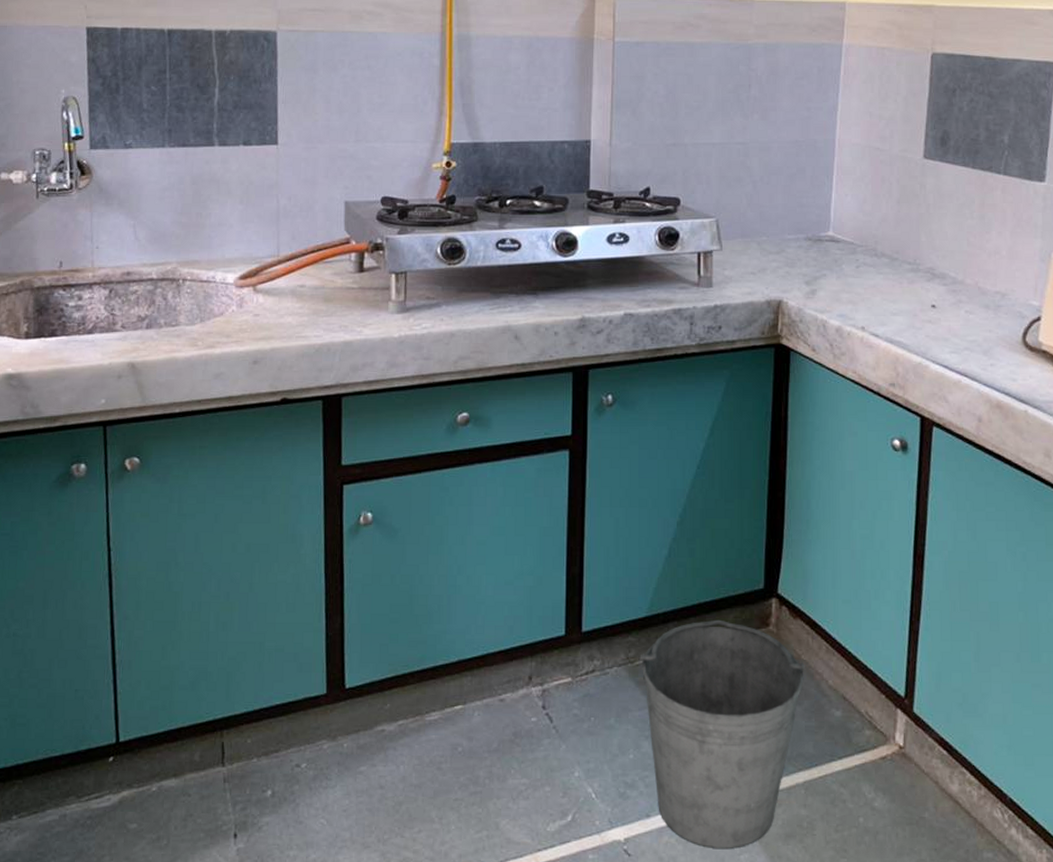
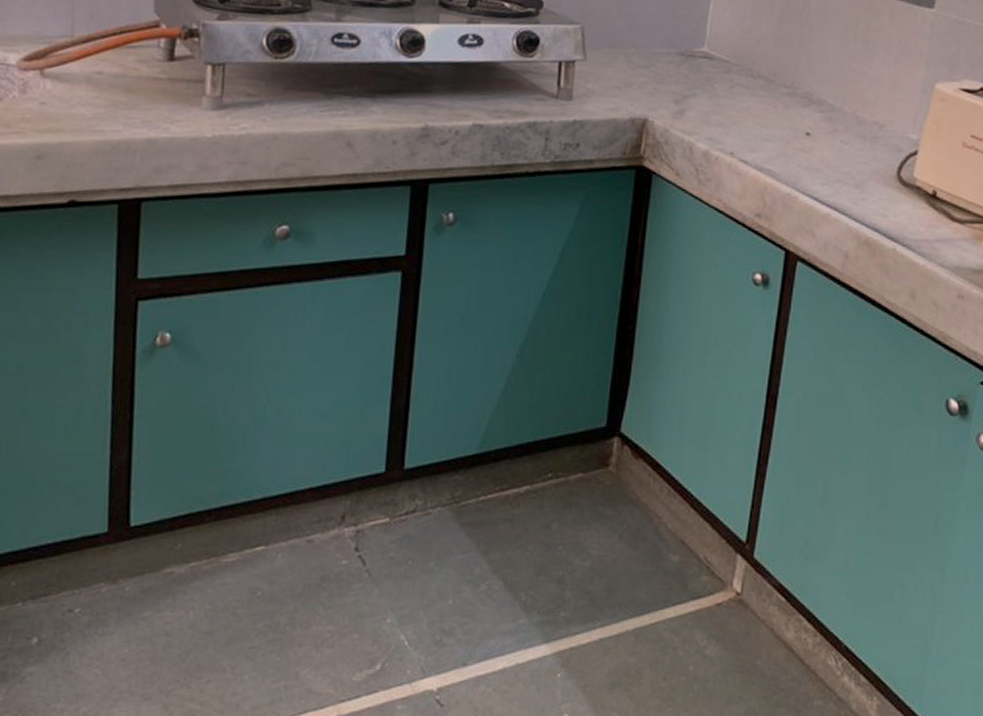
bucket: present [640,619,805,850] -> none [466,458,644,699]

